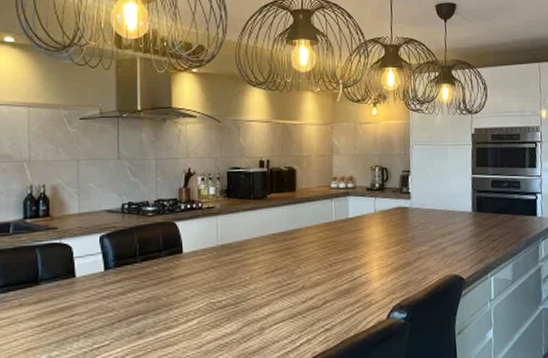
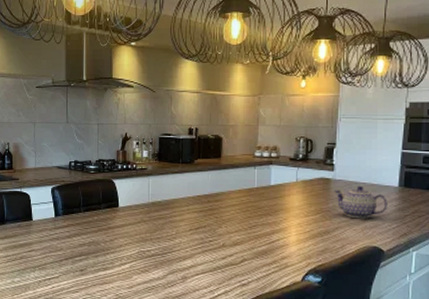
teapot: none [411,213,464,247] -> present [333,186,388,219]

